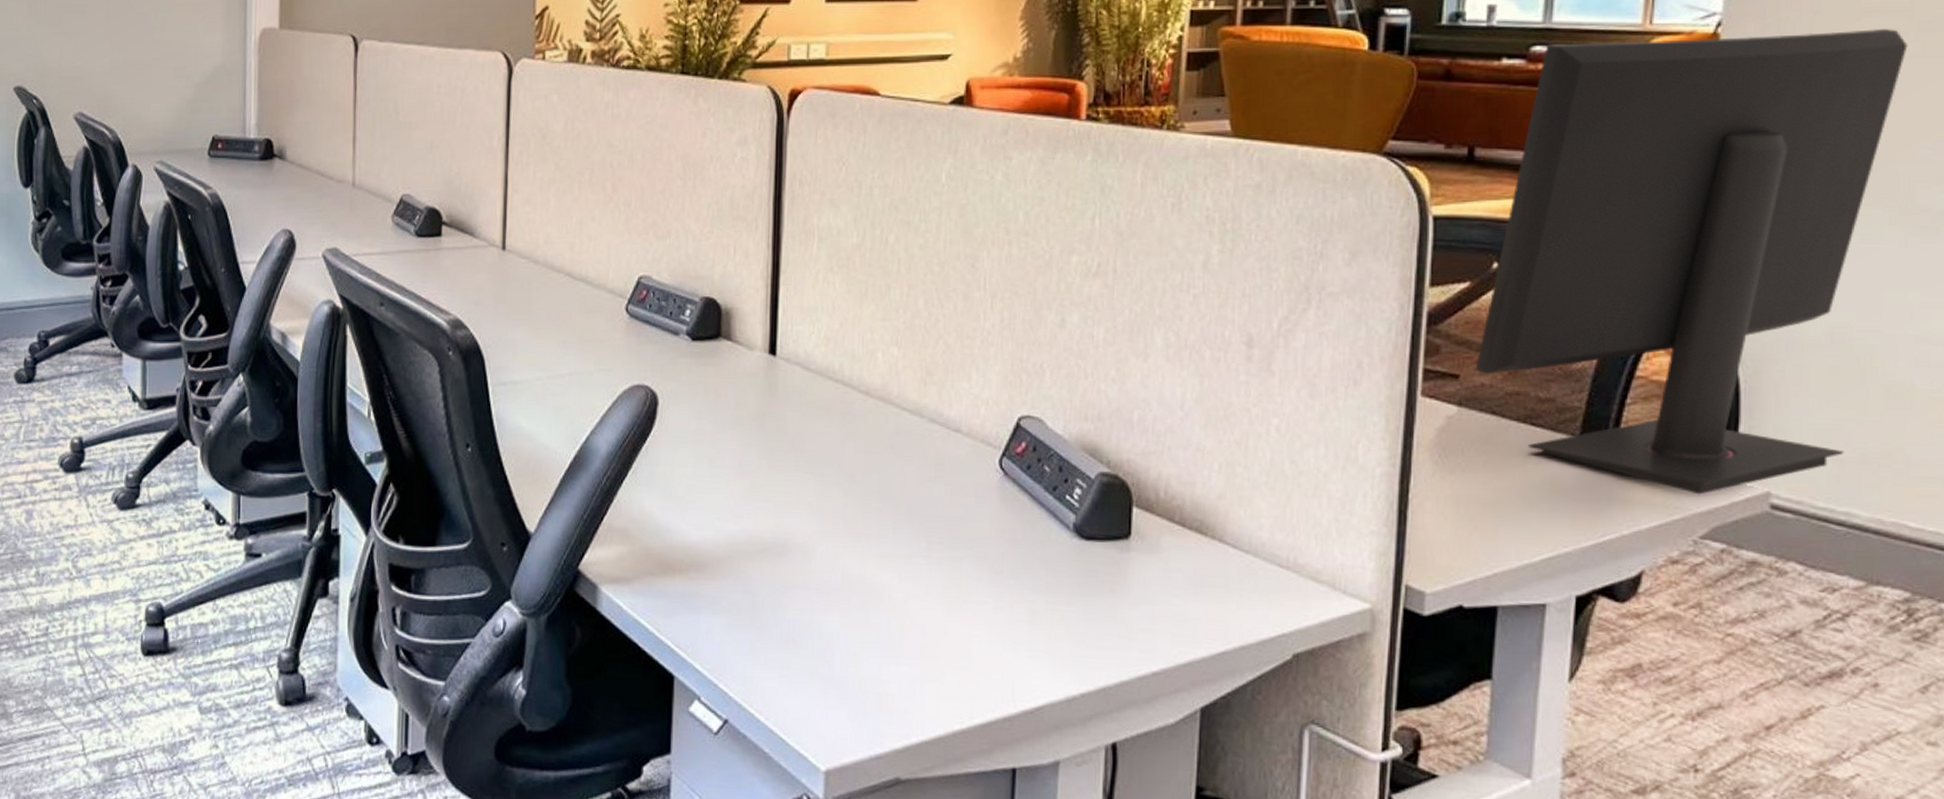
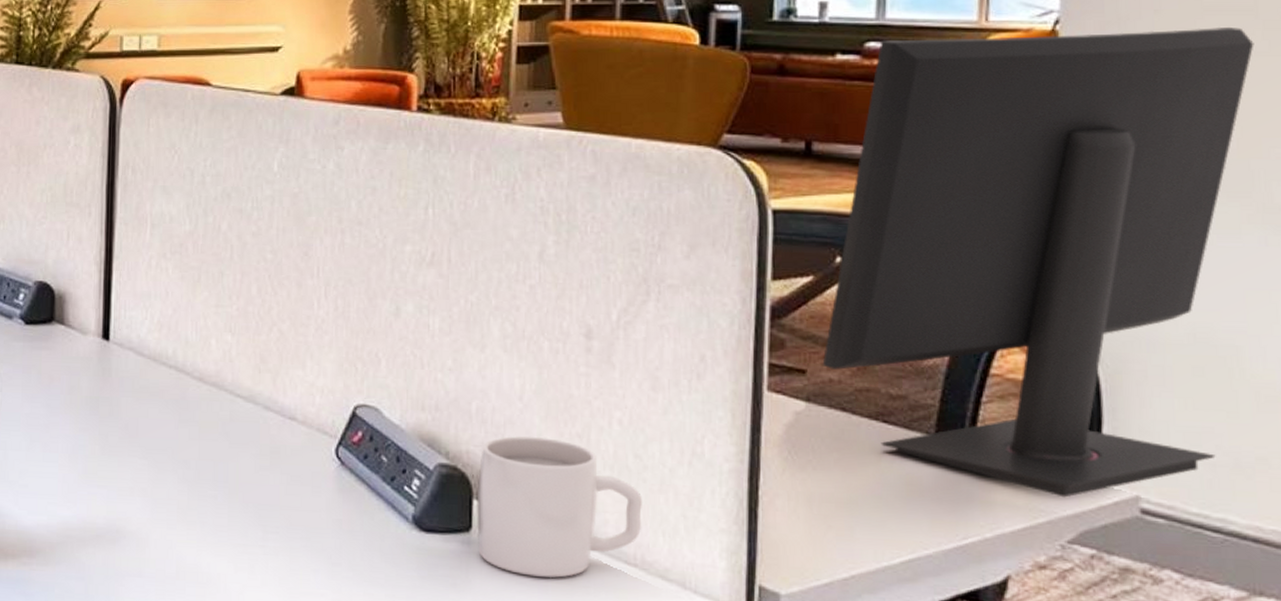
mug: none [1136,444,1296,581] -> present [477,436,642,578]

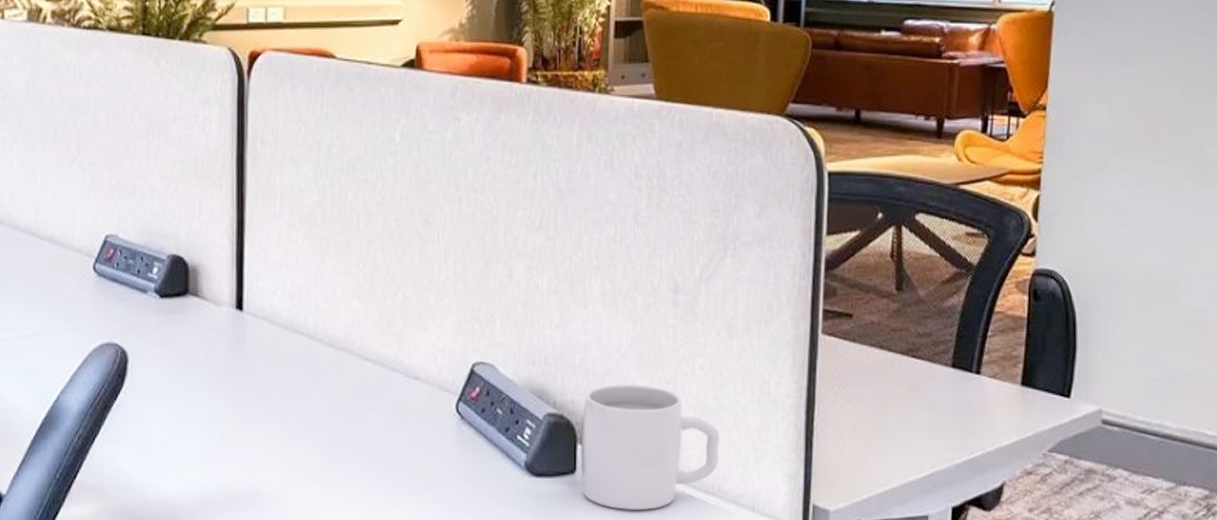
computer monitor: present [822,26,1254,498] -> none [865,9,1197,414]

